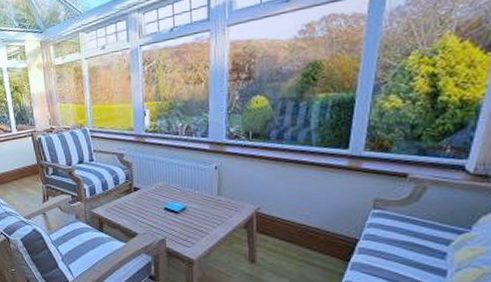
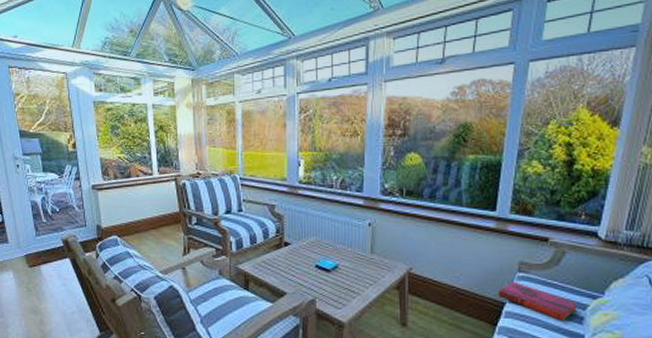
hardback book: none [350,218,439,257] -> present [497,281,577,321]

